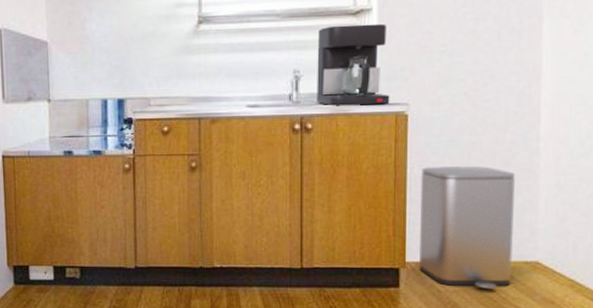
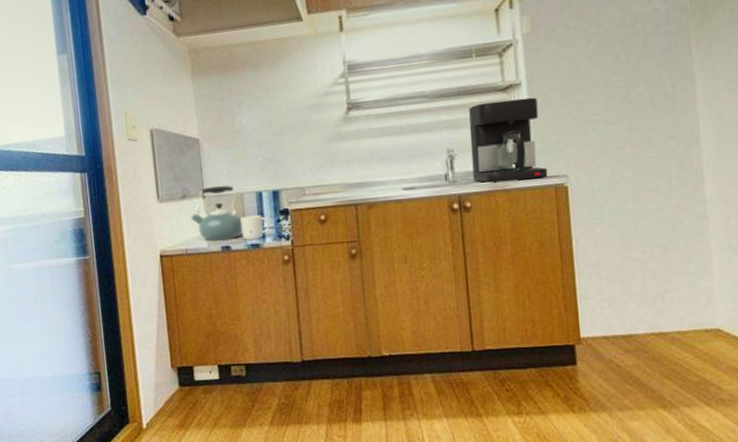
kettle: none [34,90,86,145] -> present [189,185,243,241]
mug: none [84,122,114,146] -> present [240,215,271,240]
pedal bin: present [419,166,515,288] -> none [587,233,693,361]

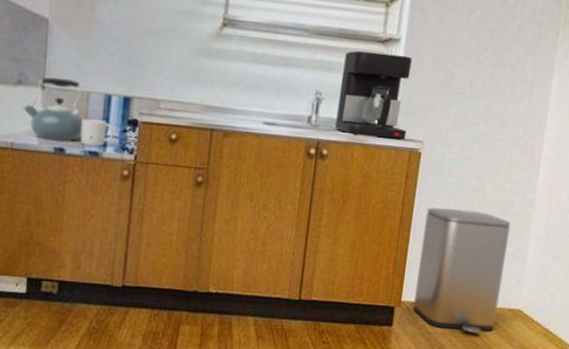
pedal bin: none [587,233,693,361] -> present [413,207,511,333]

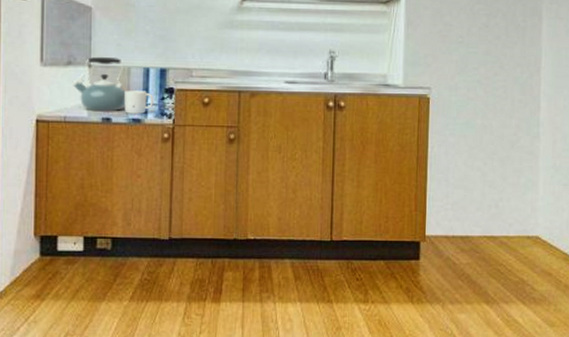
coffee maker: present [335,50,412,141] -> none [350,12,414,89]
pedal bin: present [413,207,511,333] -> none [437,147,519,261]

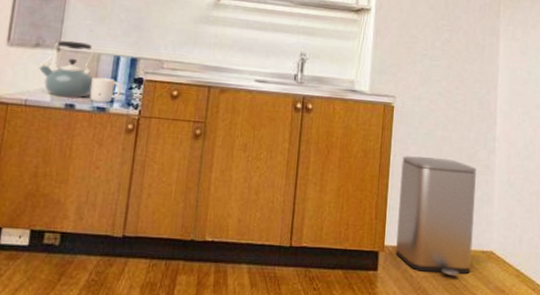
pedal bin: none [437,147,519,261] -> present [396,156,476,276]

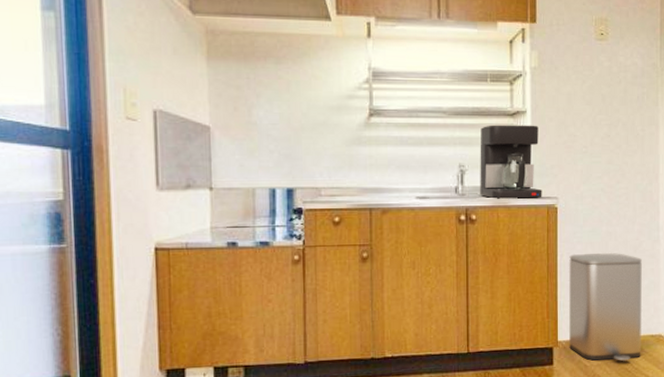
kettle: present [38,40,94,98] -> none [193,178,252,236]
mug: present [89,77,122,103] -> none [250,212,282,237]
coffee maker: none [318,18,381,96] -> present [480,125,542,200]

